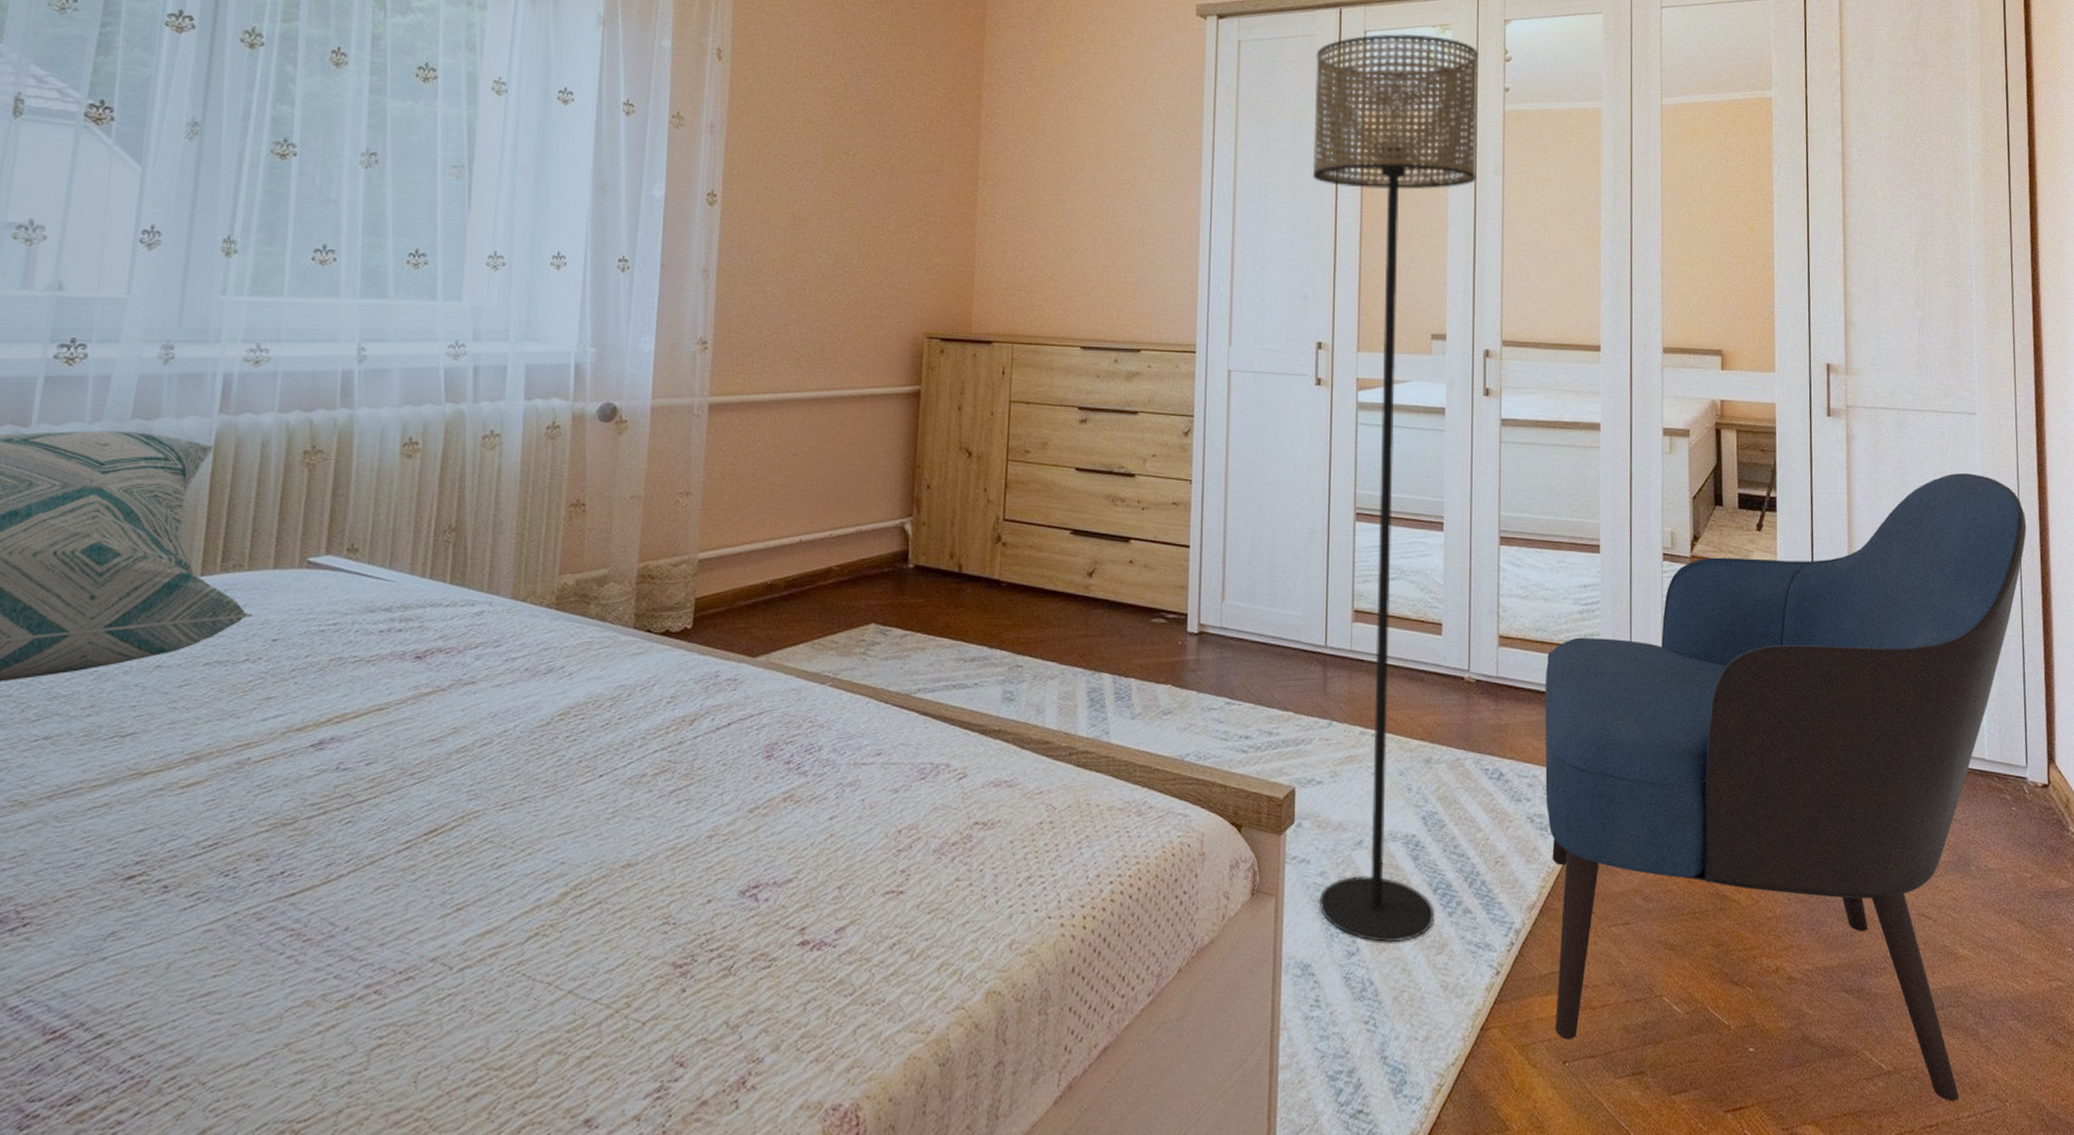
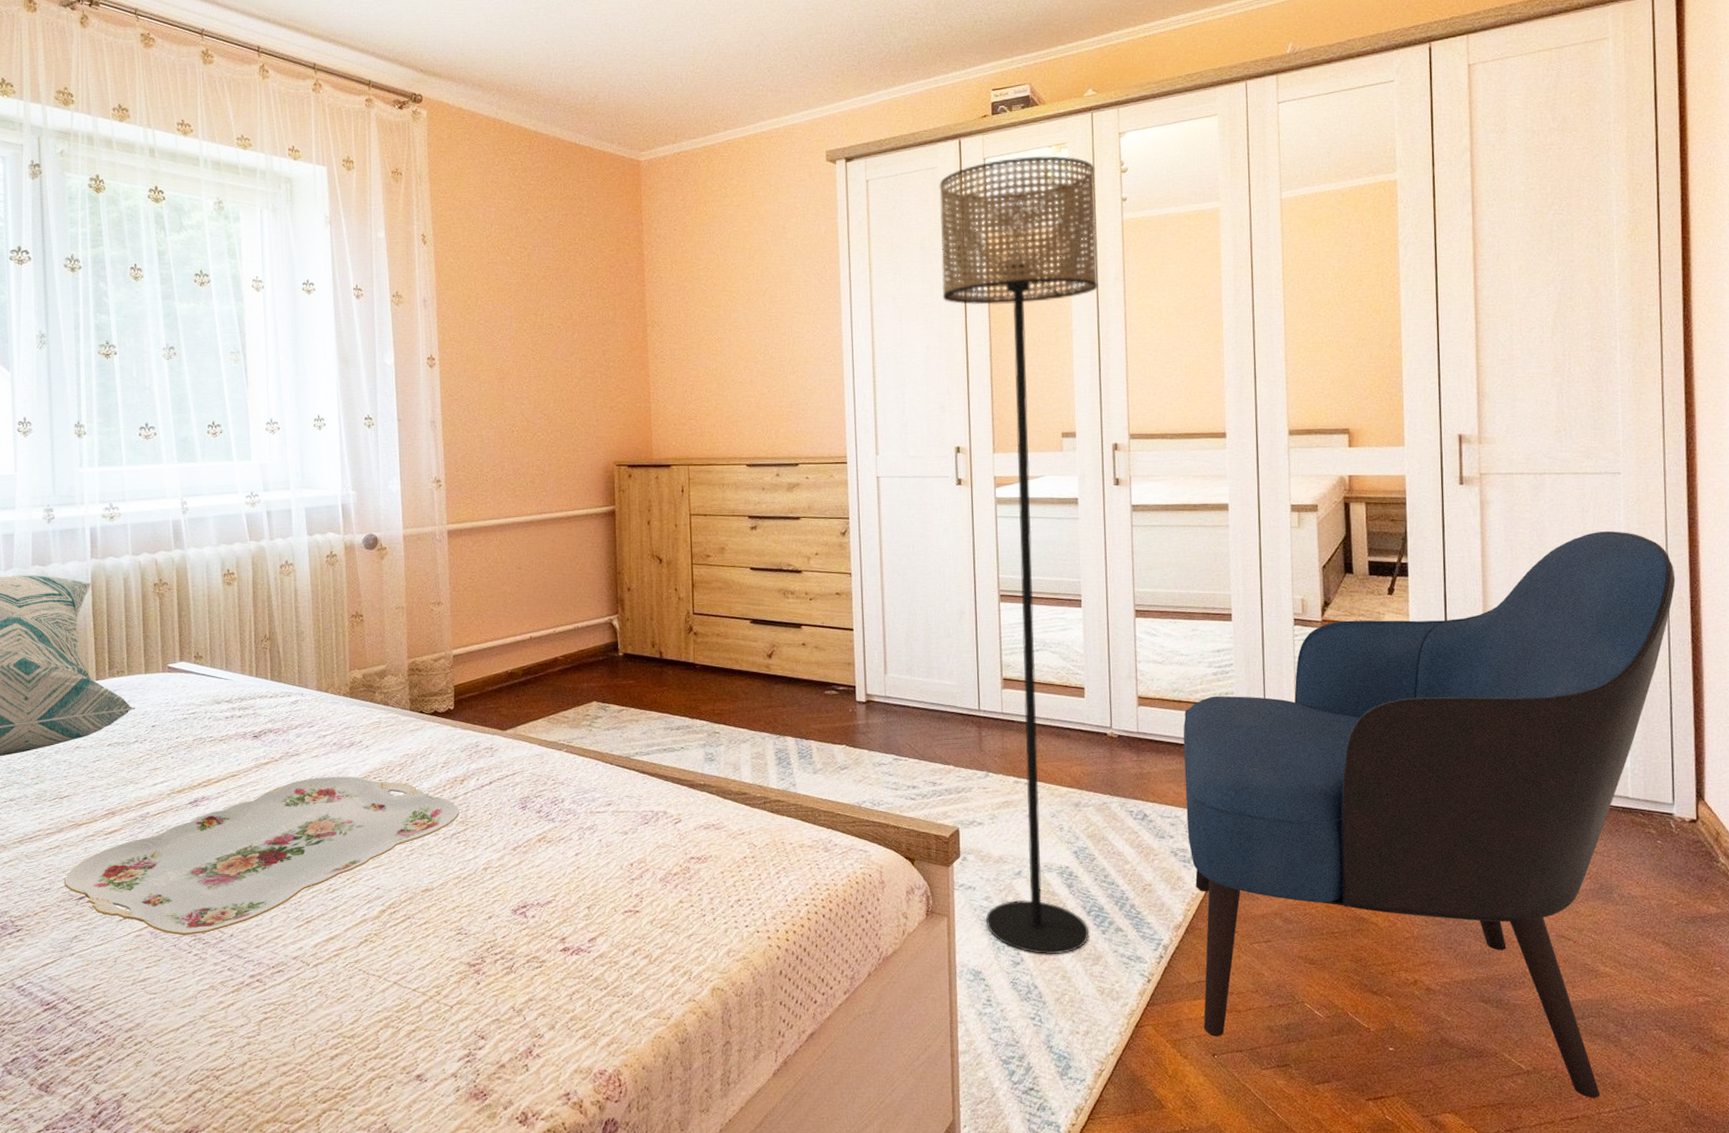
serving tray: none [108,713,684,930] -> present [64,776,459,936]

